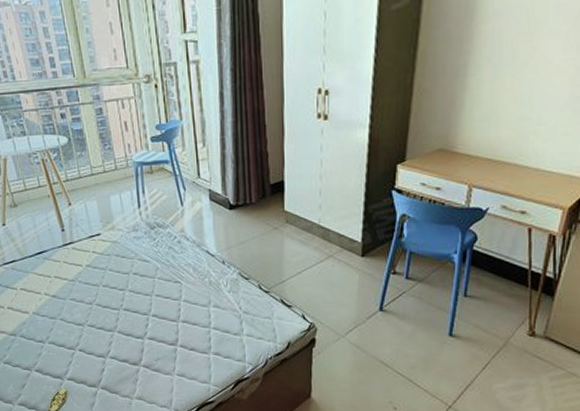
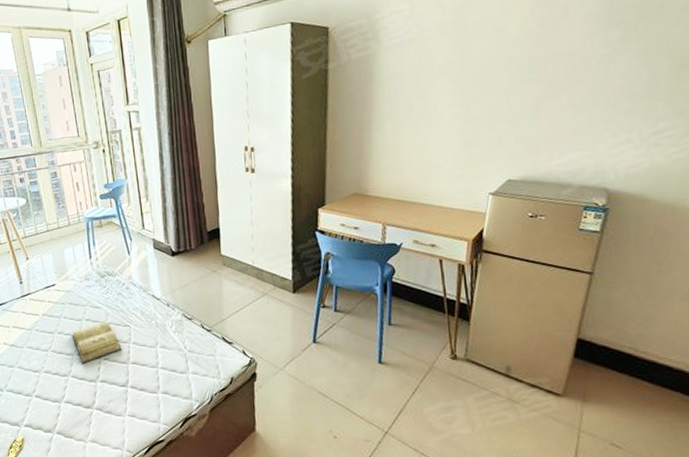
diary: none [118,276,172,320] -> present [72,321,122,365]

